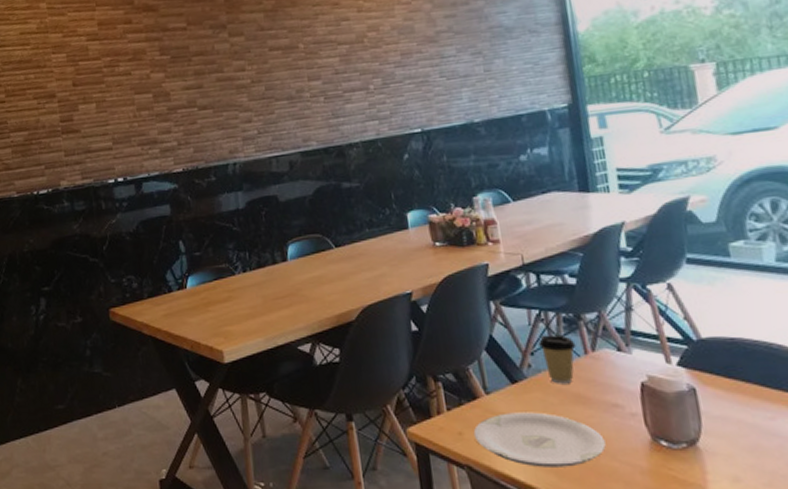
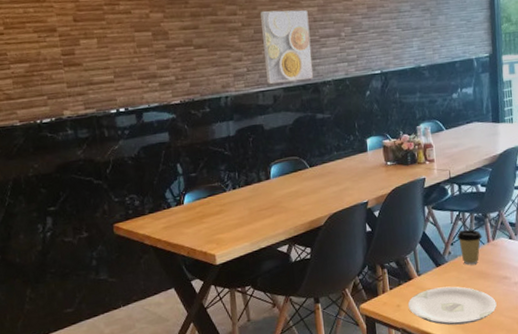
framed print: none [272,61,336,148] -> present [260,10,313,84]

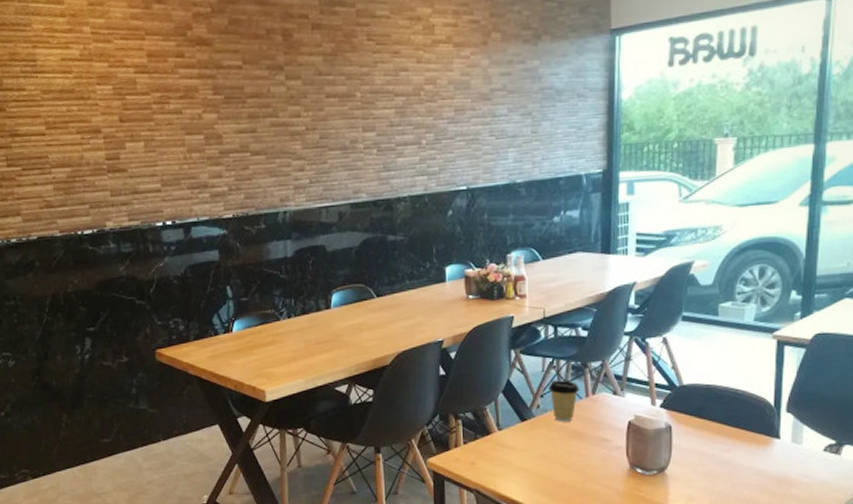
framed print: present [260,10,313,84] -> none [328,112,386,198]
plate: present [407,286,497,325] -> none [484,445,592,491]

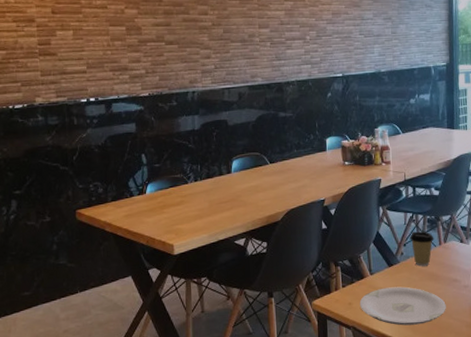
plate: none [484,445,592,491] -> present [359,286,446,326]

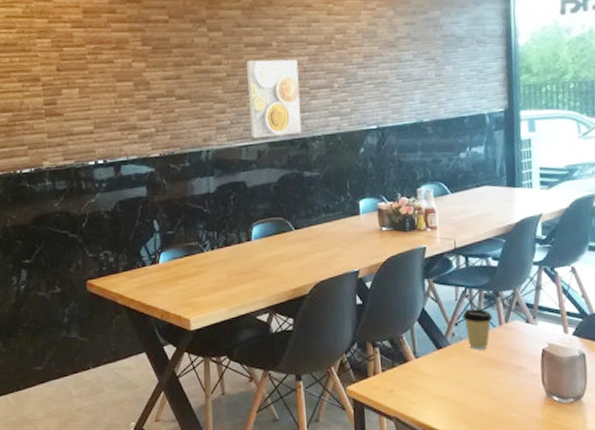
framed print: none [230,12,278,81] -> present [247,59,302,138]
plate: present [359,286,446,326] -> none [402,373,510,419]

